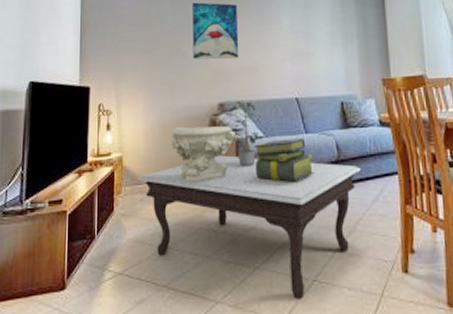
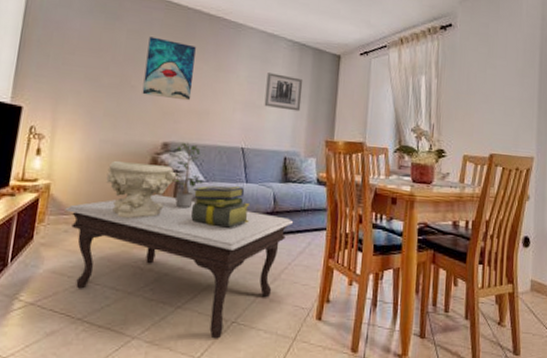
wall art: none [310,18,350,53] -> present [264,73,303,112]

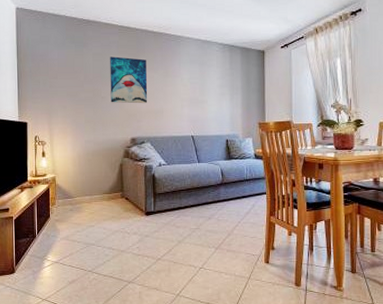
coffee table: present [64,194,294,339] -> none [68,178,239,281]
decorative bowl: present [106,161,176,219] -> none [94,156,144,198]
potted plant: present [172,142,203,209] -> none [142,136,165,186]
stack of books: present [191,186,249,227] -> none [158,166,204,198]
wall art: present [264,73,303,112] -> none [205,73,235,102]

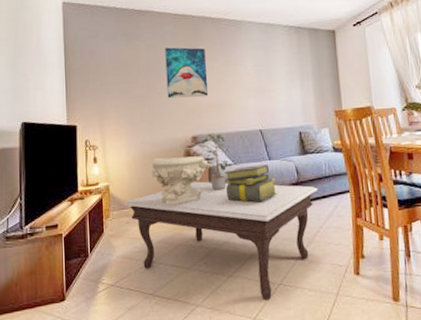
coffee table: none [68,178,239,281] -> present [123,181,318,301]
decorative bowl: none [94,156,144,198] -> present [151,156,208,206]
potted plant: none [142,136,165,186] -> present [205,133,232,191]
stack of books: none [158,166,204,198] -> present [224,164,278,203]

